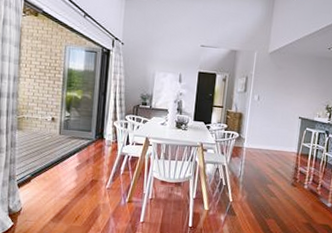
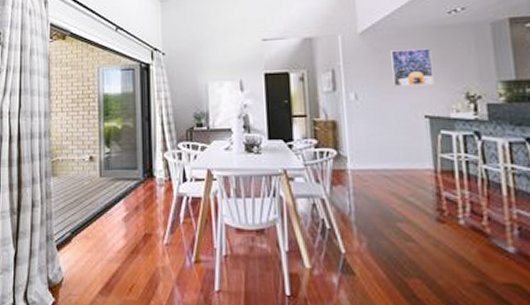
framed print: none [284,69,313,97] -> present [391,48,435,87]

